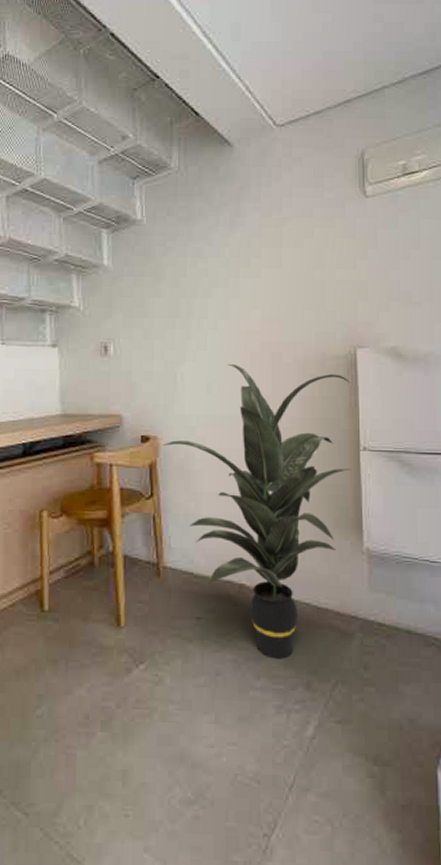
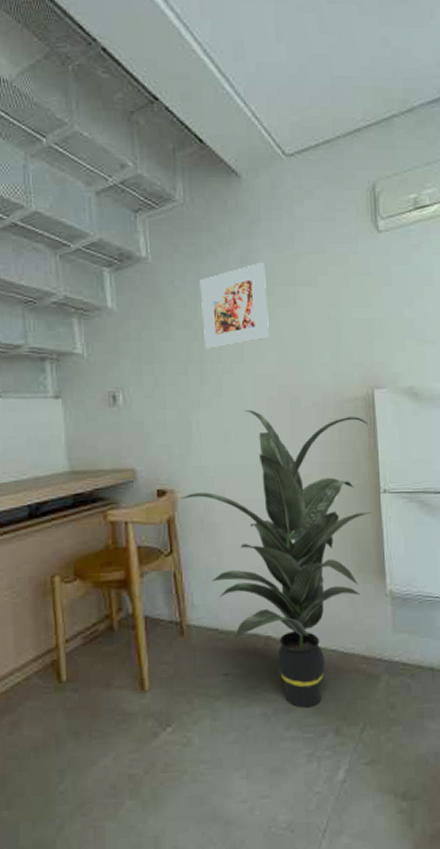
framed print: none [190,226,254,306] -> present [199,263,269,350]

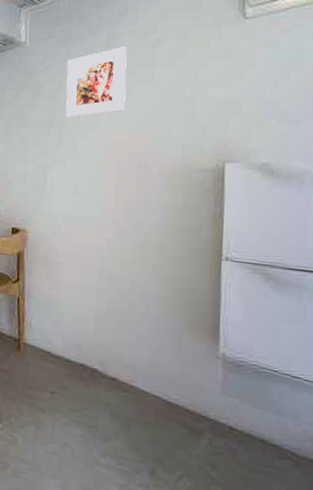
indoor plant: present [179,409,373,708] -> none [29,170,216,443]

